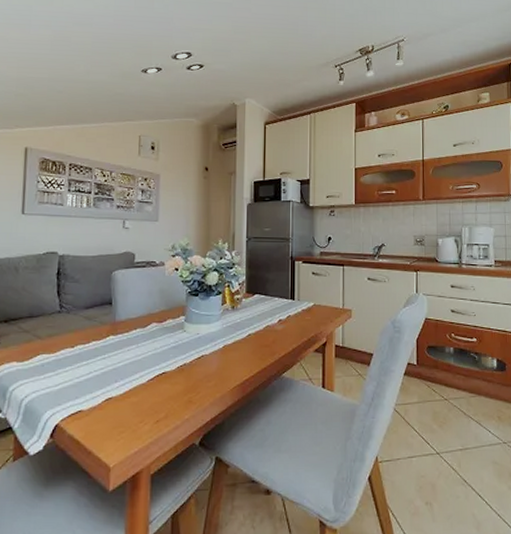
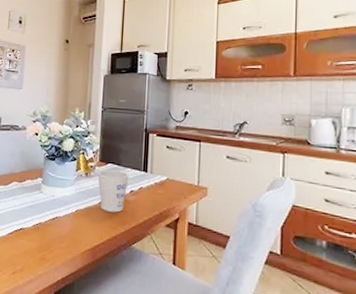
mug: none [245,301,277,344] -> present [97,169,129,213]

